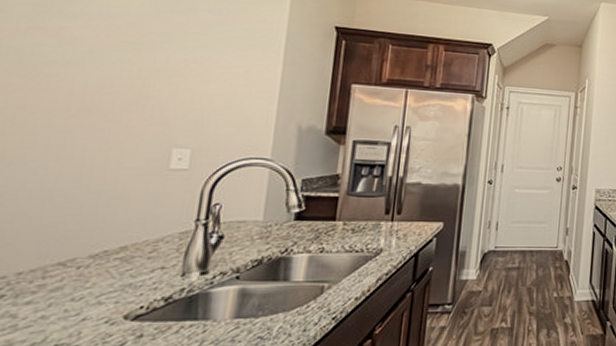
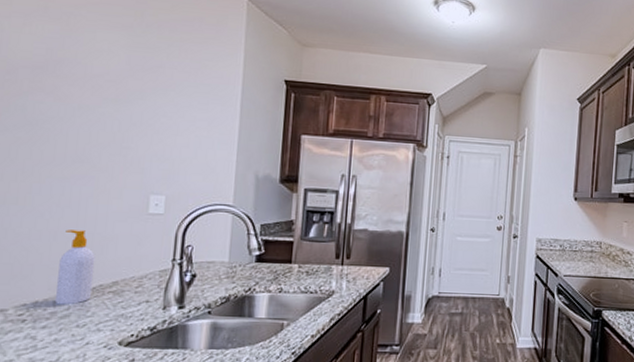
soap bottle: none [44,188,101,276] -> present [54,229,96,305]

